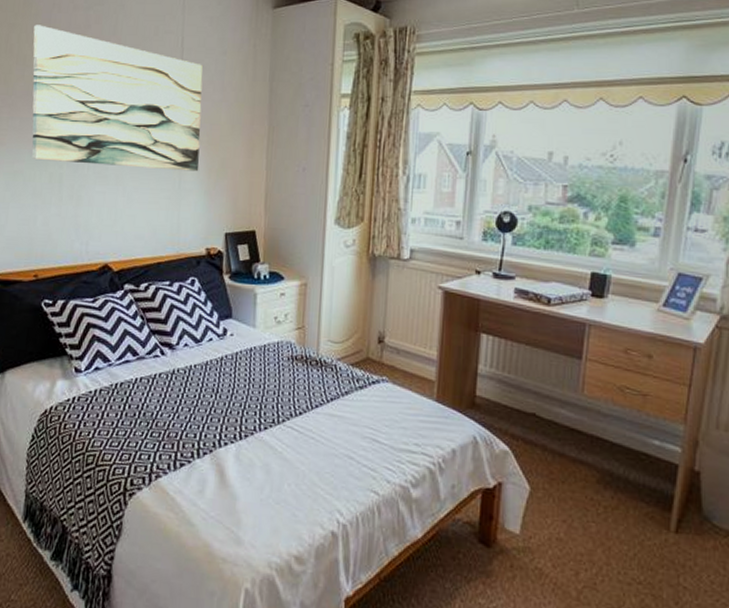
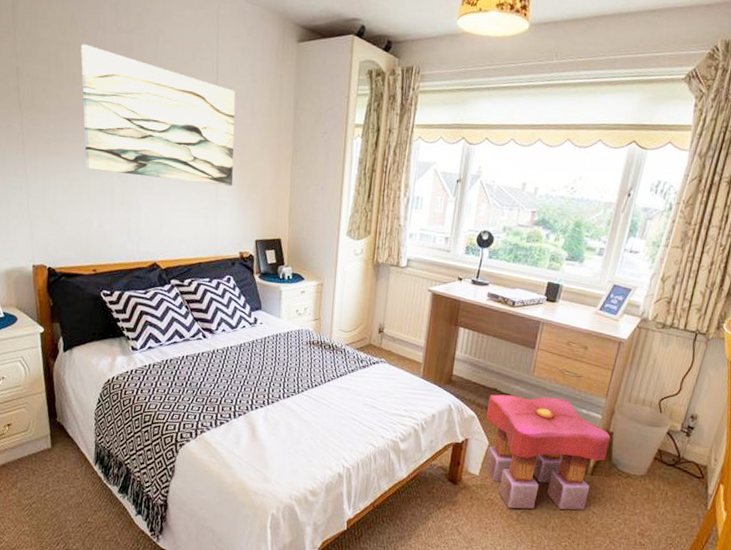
stool: none [523,421,697,585] -> present [485,394,611,510]

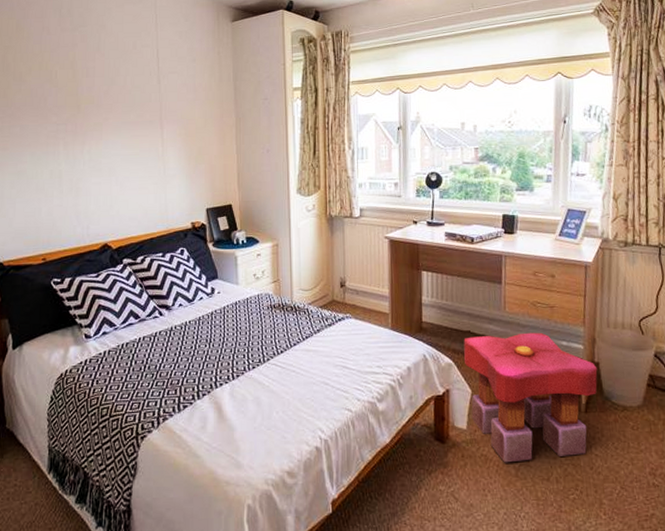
wall art: present [81,44,236,186] -> none [27,46,180,161]

